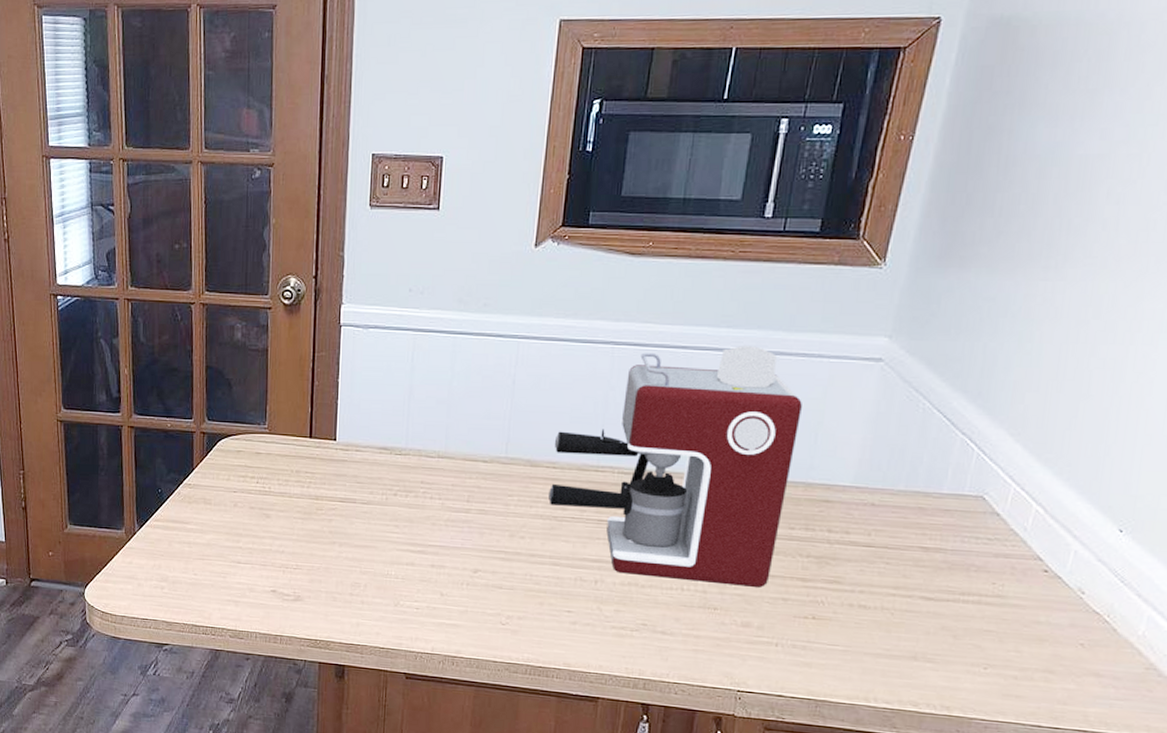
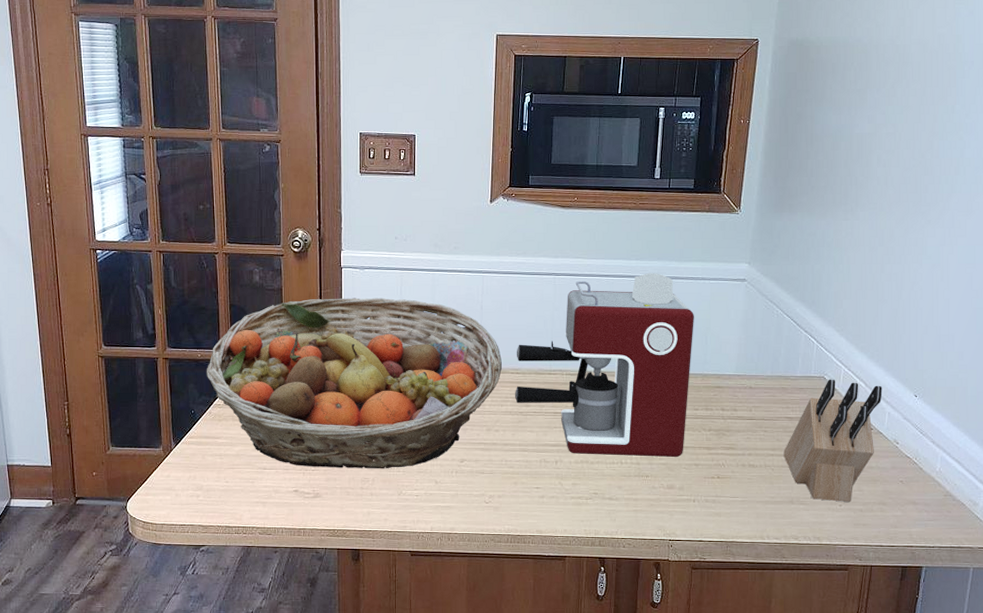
fruit basket: none [176,363,535,574] -> present [206,297,502,469]
knife block: none [910,500,1071,665] -> present [783,379,882,502]

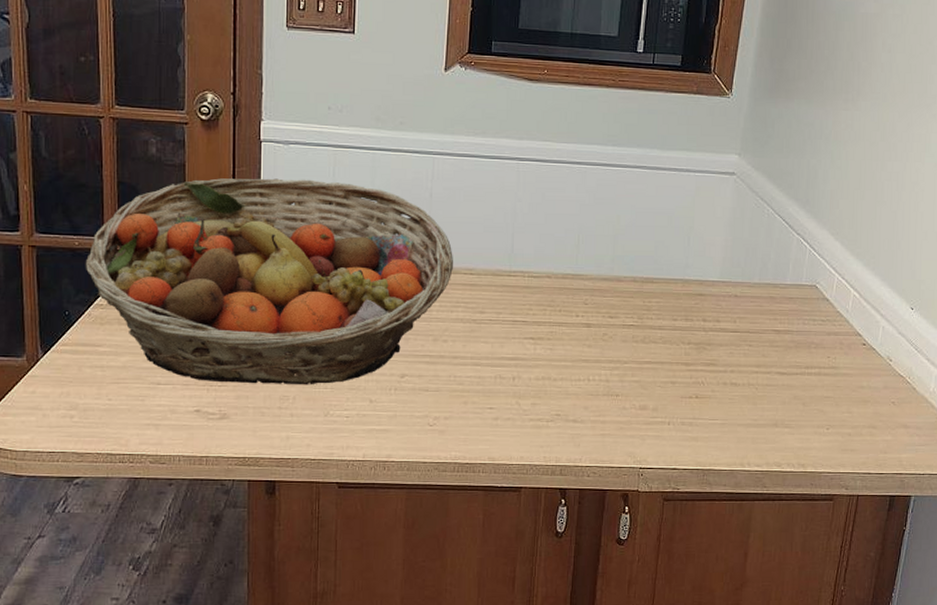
coffee maker: present [515,273,694,458] -> none [468,162,676,375]
knife block: present [783,379,882,502] -> none [769,288,877,425]

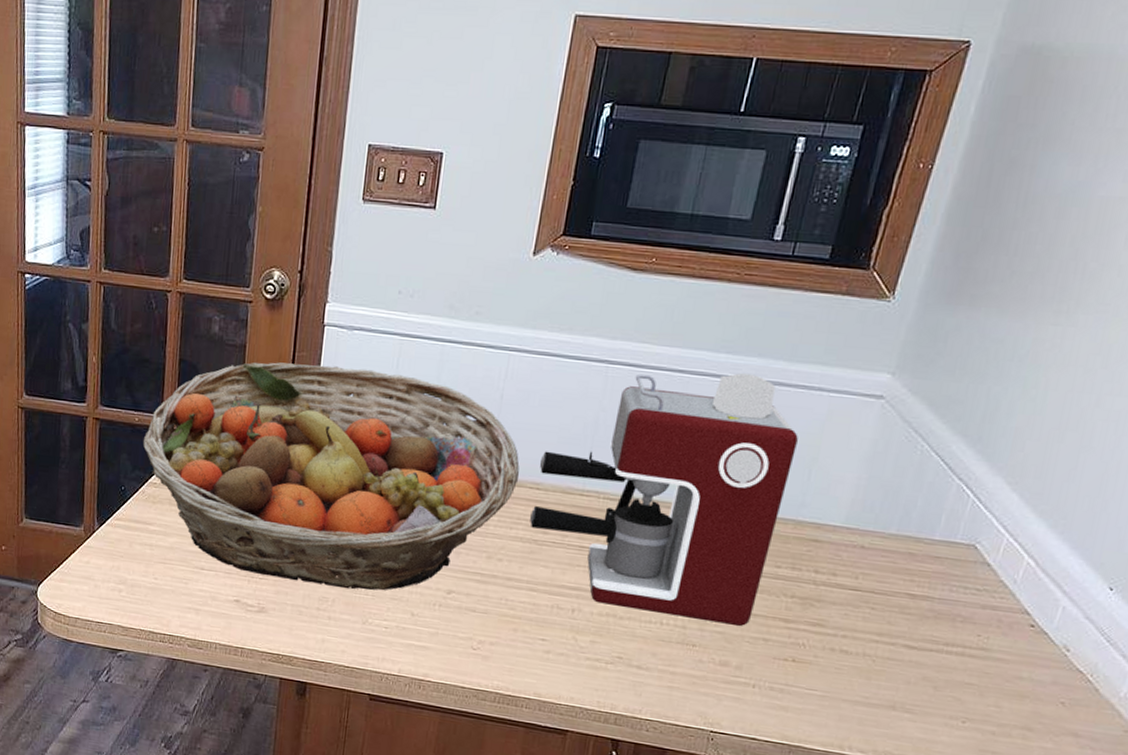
coffee maker: none [468,162,676,375] -> present [530,373,798,627]

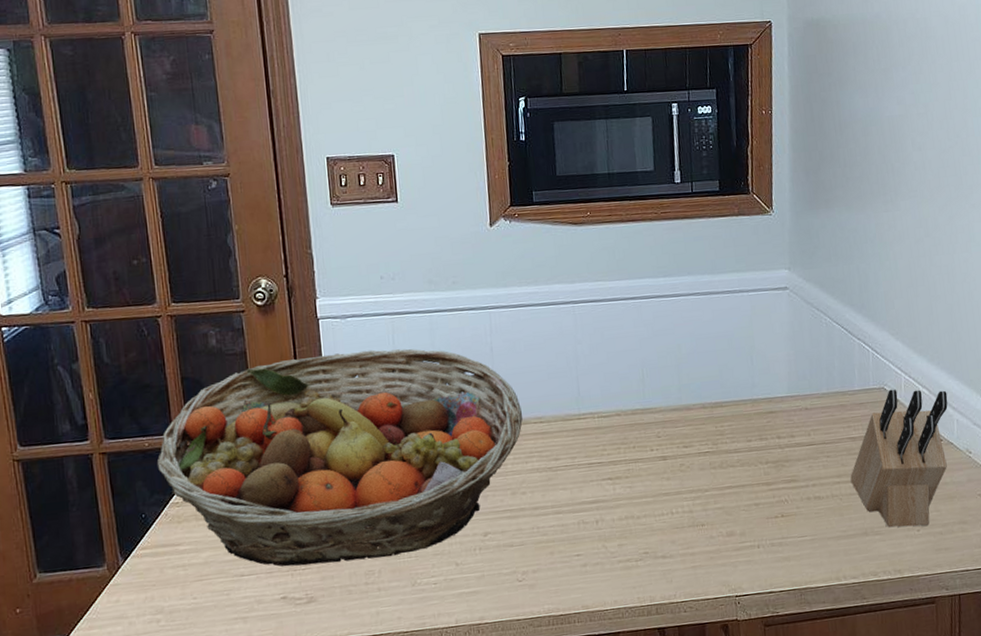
coffee maker: present [530,373,798,627] -> none [537,289,741,510]
knife block: none [893,549,1062,720] -> present [850,389,948,528]

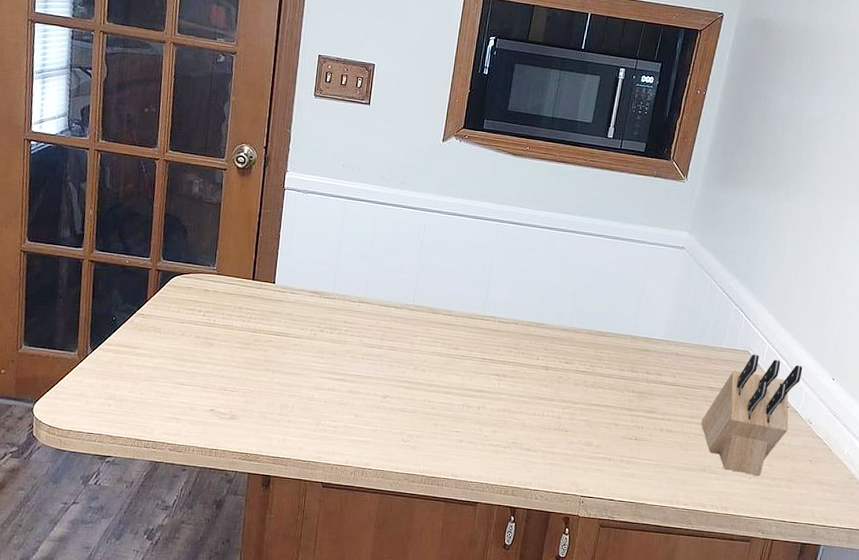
fruit basket: present [156,348,523,567] -> none [132,217,436,398]

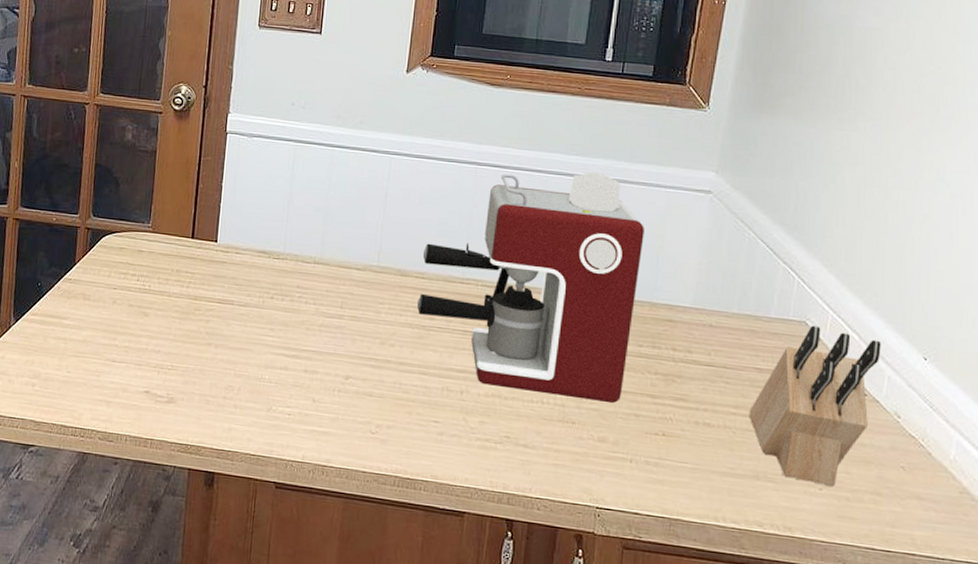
coffee maker: none [445,229,631,416] -> present [417,172,644,404]

